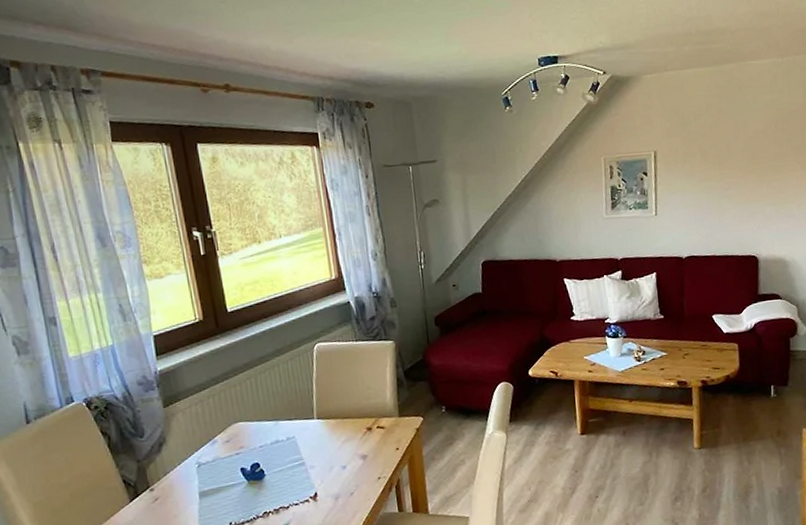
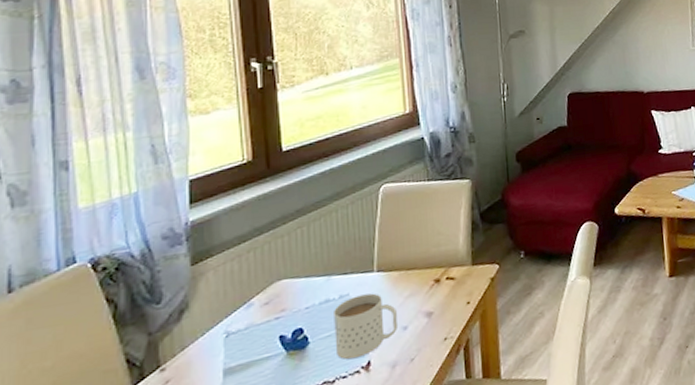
mug: none [283,437,339,491] -> present [334,293,399,360]

